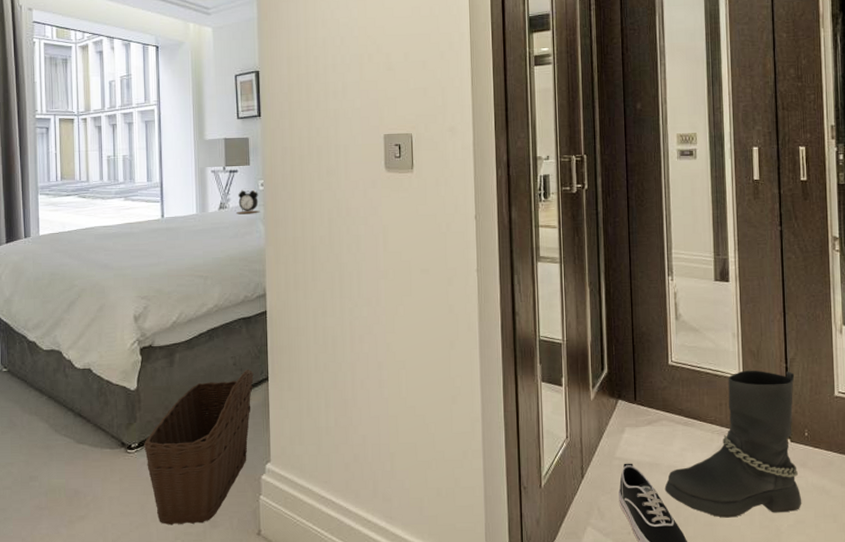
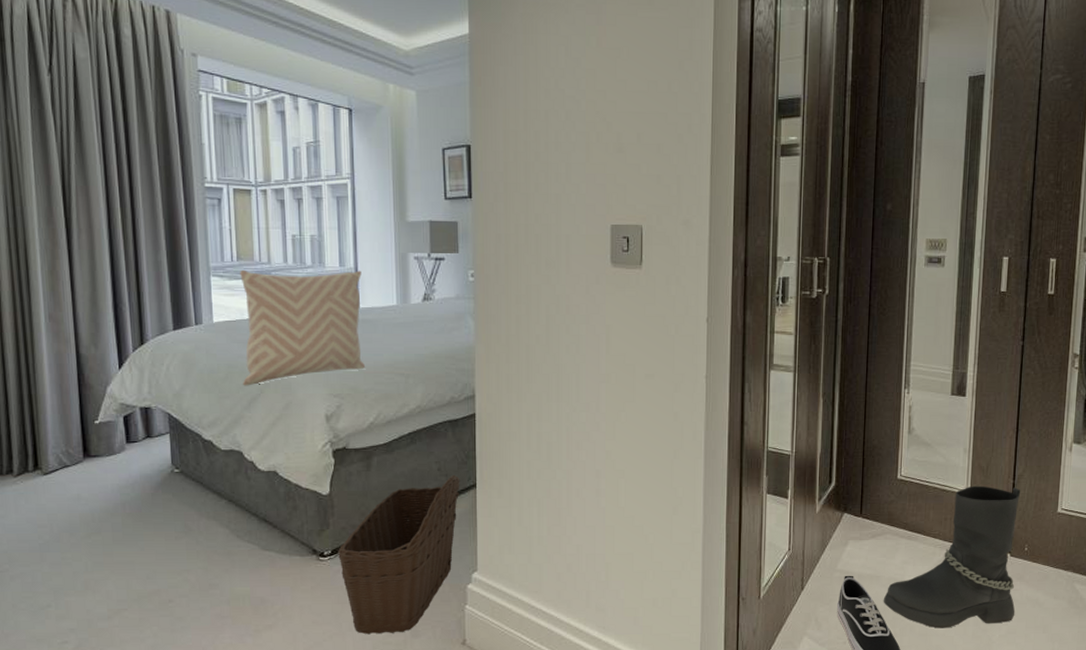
pillow: none [62,184,169,291] -> present [240,269,366,386]
alarm clock: present [236,188,260,215] -> none [443,279,469,308]

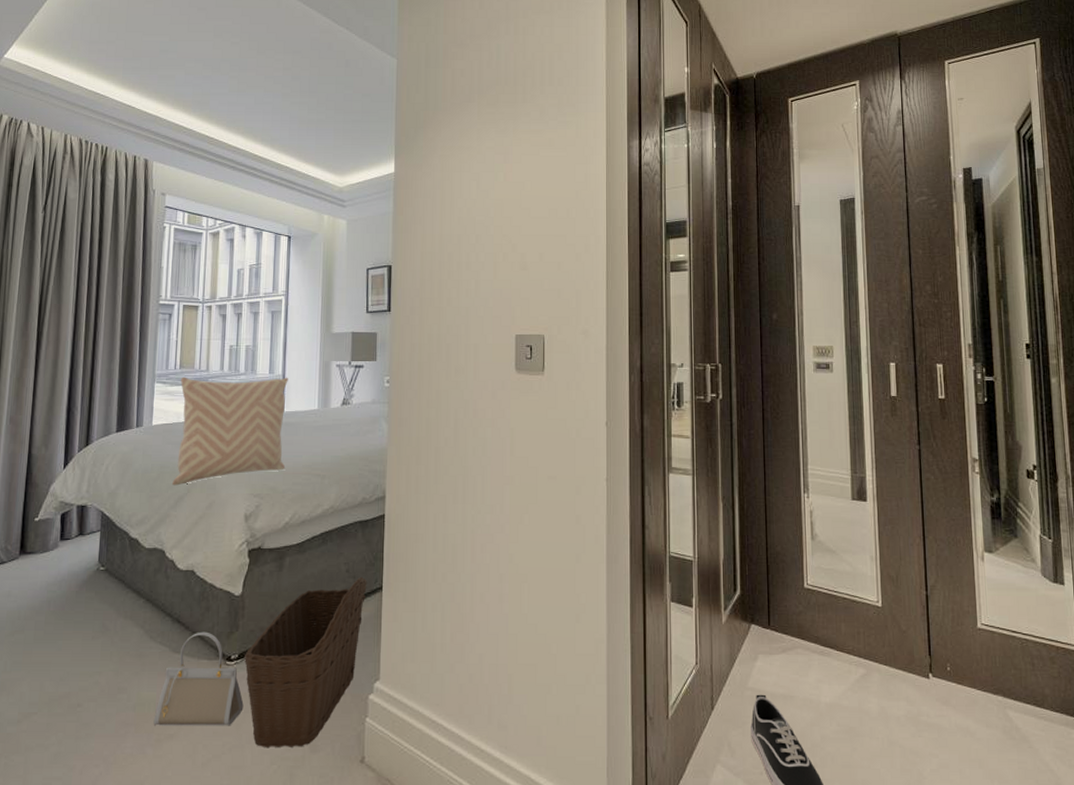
handbag: none [250,530,341,618] -> present [153,631,244,726]
boot: present [883,485,1021,628] -> none [799,596,945,759]

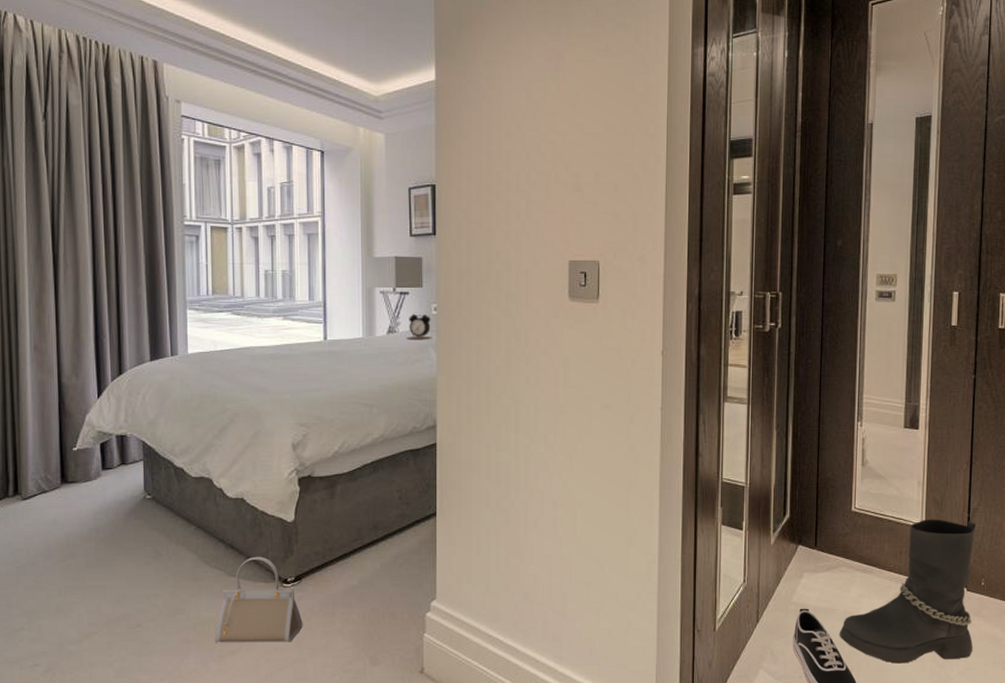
pillow: present [171,376,288,486] -> none [213,303,332,415]
wicker basket: present [244,576,367,748] -> none [301,503,421,662]
alarm clock: none [359,385,384,412] -> present [406,312,432,340]
boot: none [799,596,945,759] -> present [839,519,976,664]

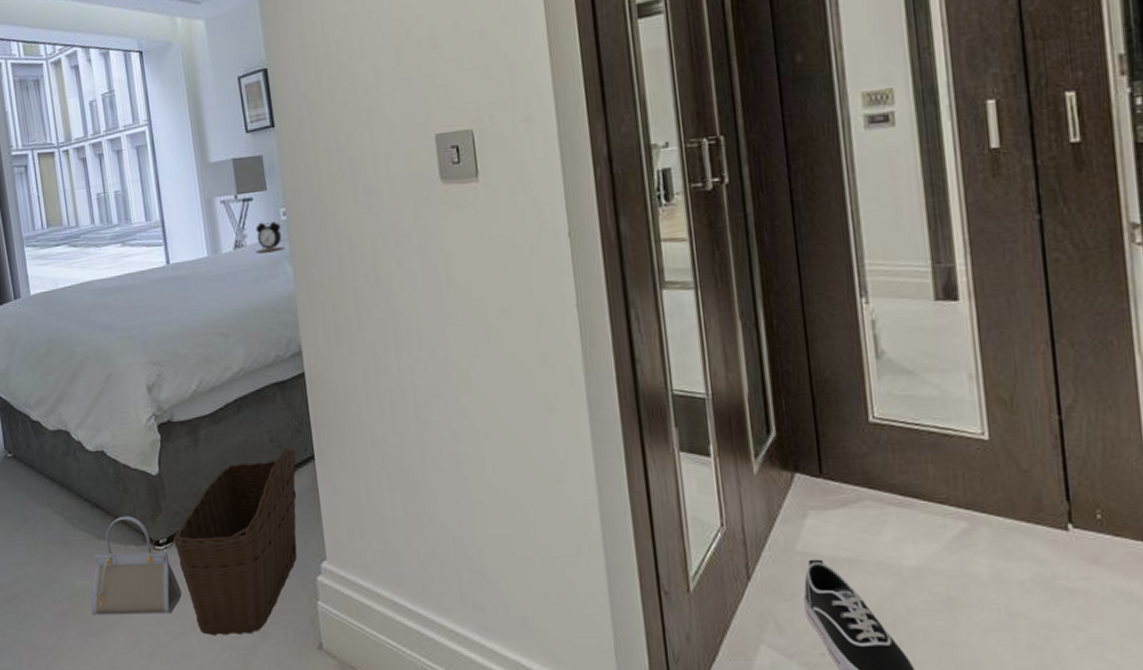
wicker basket: none [301,503,421,662] -> present [173,445,297,636]
boot: present [839,519,976,664] -> none [873,425,1097,635]

